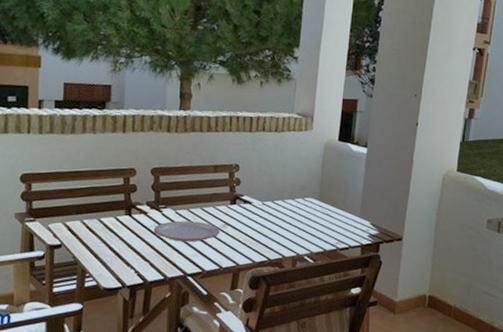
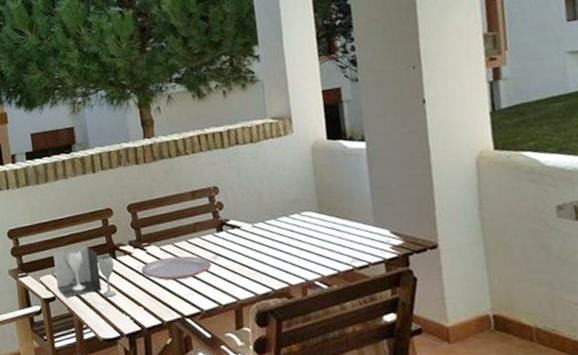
wine glass: none [65,200,129,251] -> present [53,246,117,298]

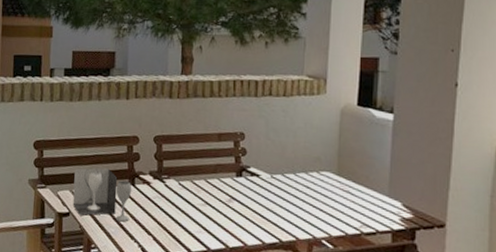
plate: present [140,255,211,281] -> none [156,192,225,217]

